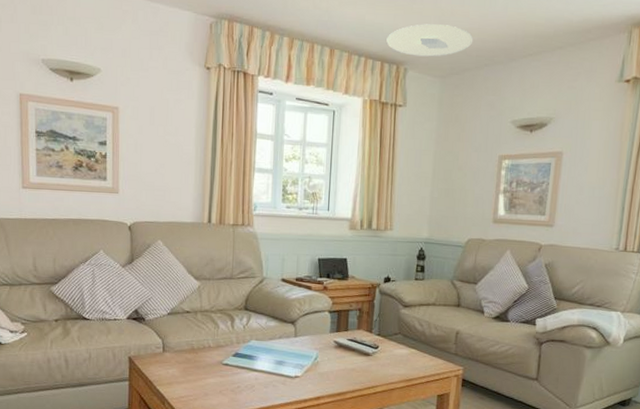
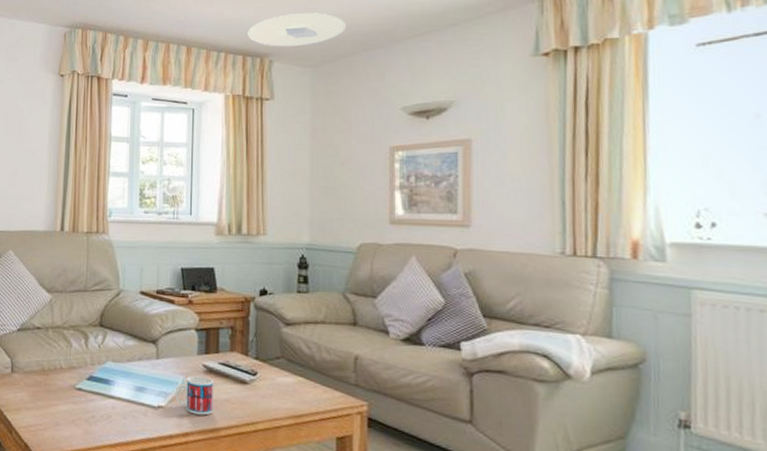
mug: none [309,350,342,382] -> present [174,375,213,416]

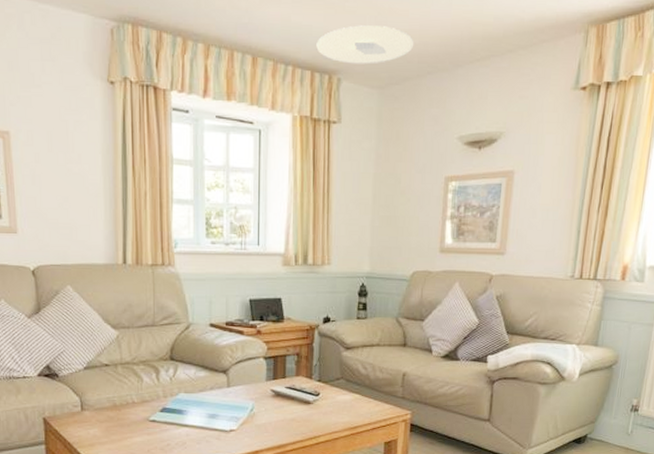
mug: present [174,375,213,416] -> none [245,400,280,434]

